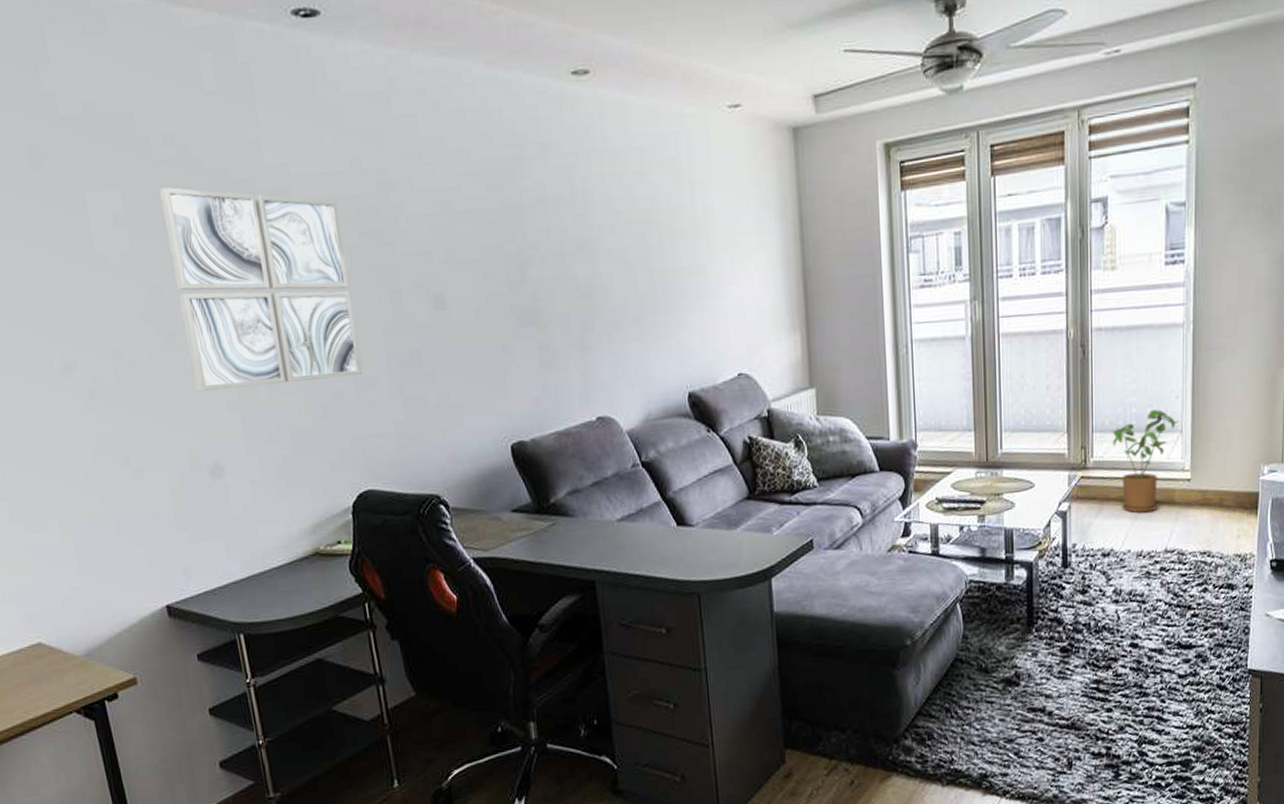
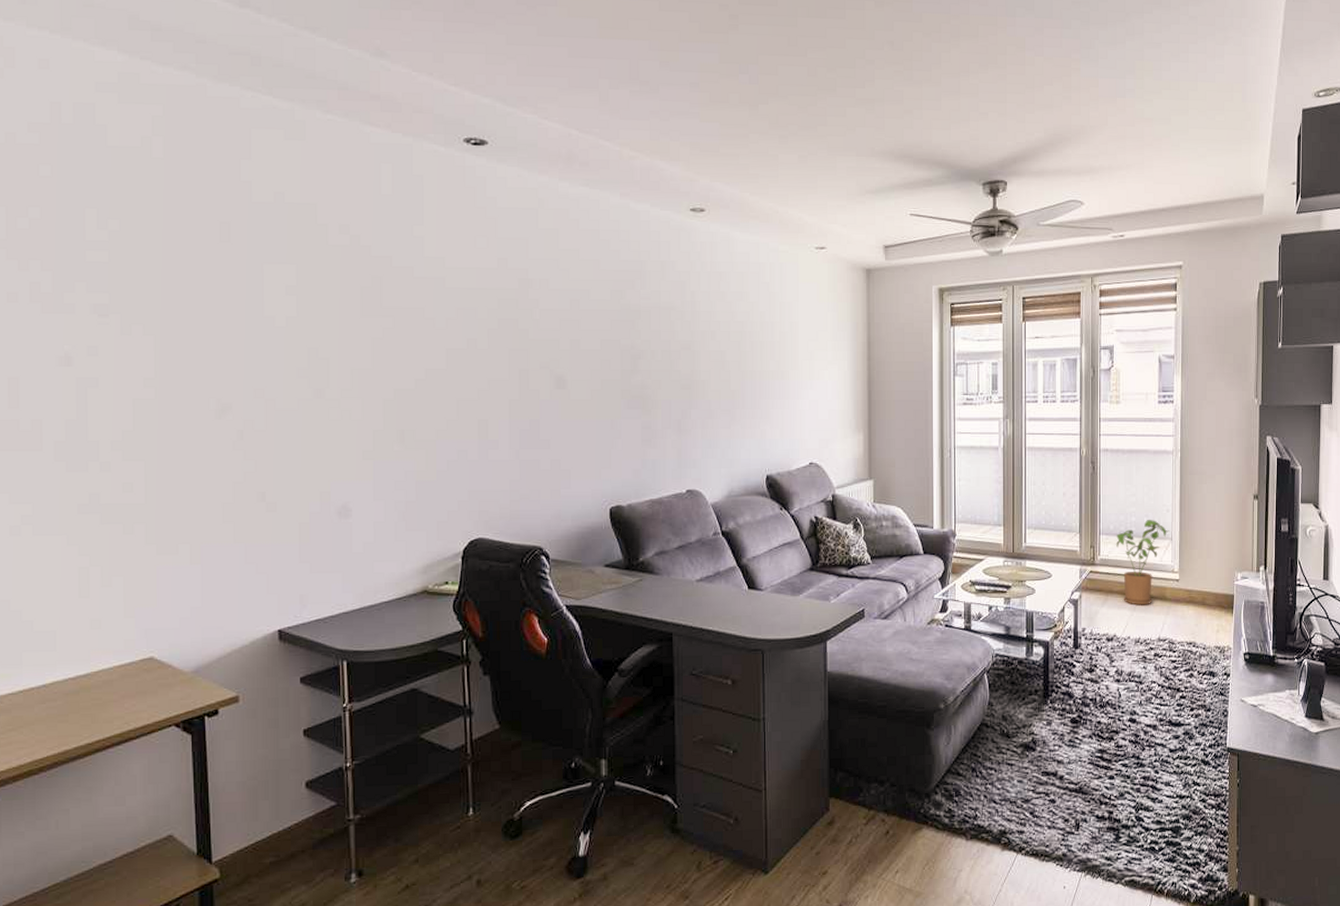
wall art: present [159,187,362,391] -> none [330,268,486,440]

